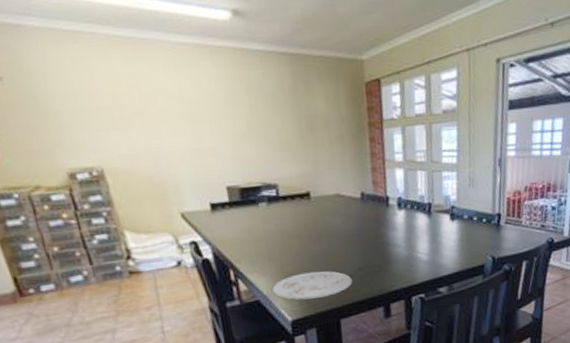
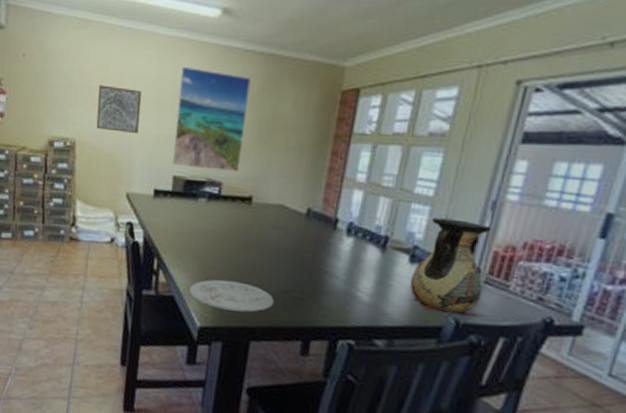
wall art: none [113,103,176,153] -> present [96,85,142,134]
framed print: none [204,74,291,176] -> present [172,66,251,172]
vase: none [455,178,511,255] -> present [410,217,492,318]

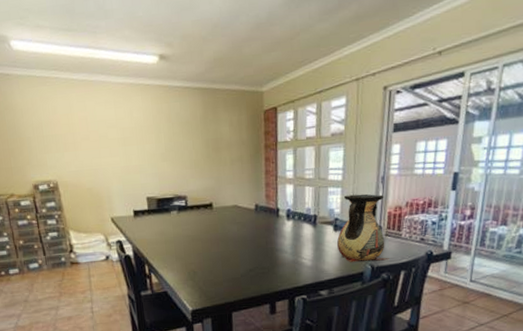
wall art: present [96,85,142,134] -> none [67,131,110,169]
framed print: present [172,66,251,172] -> none [135,107,198,189]
plate: present [189,279,275,312] -> none [178,270,244,293]

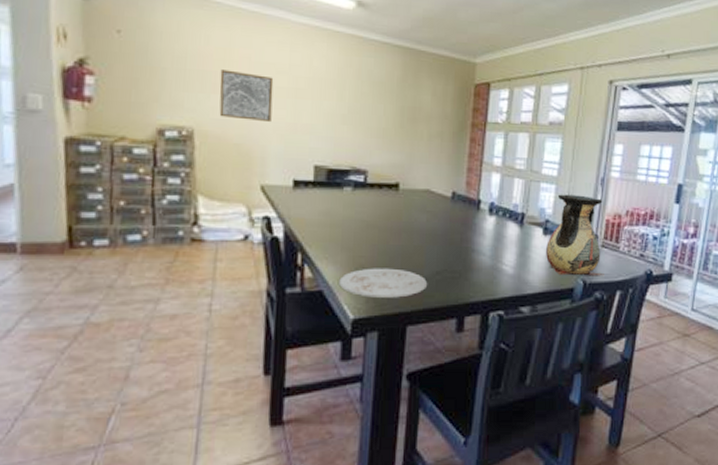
wall art: none [67,131,110,169] -> present [219,69,274,123]
plate: none [178,270,244,293] -> present [339,268,428,298]

